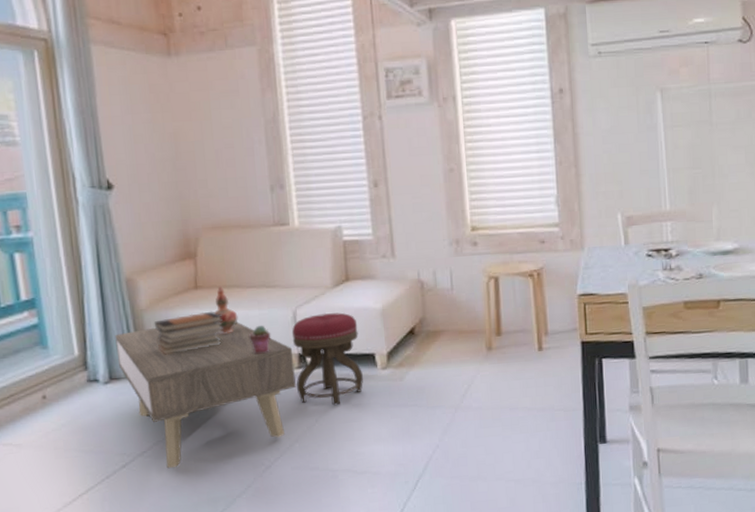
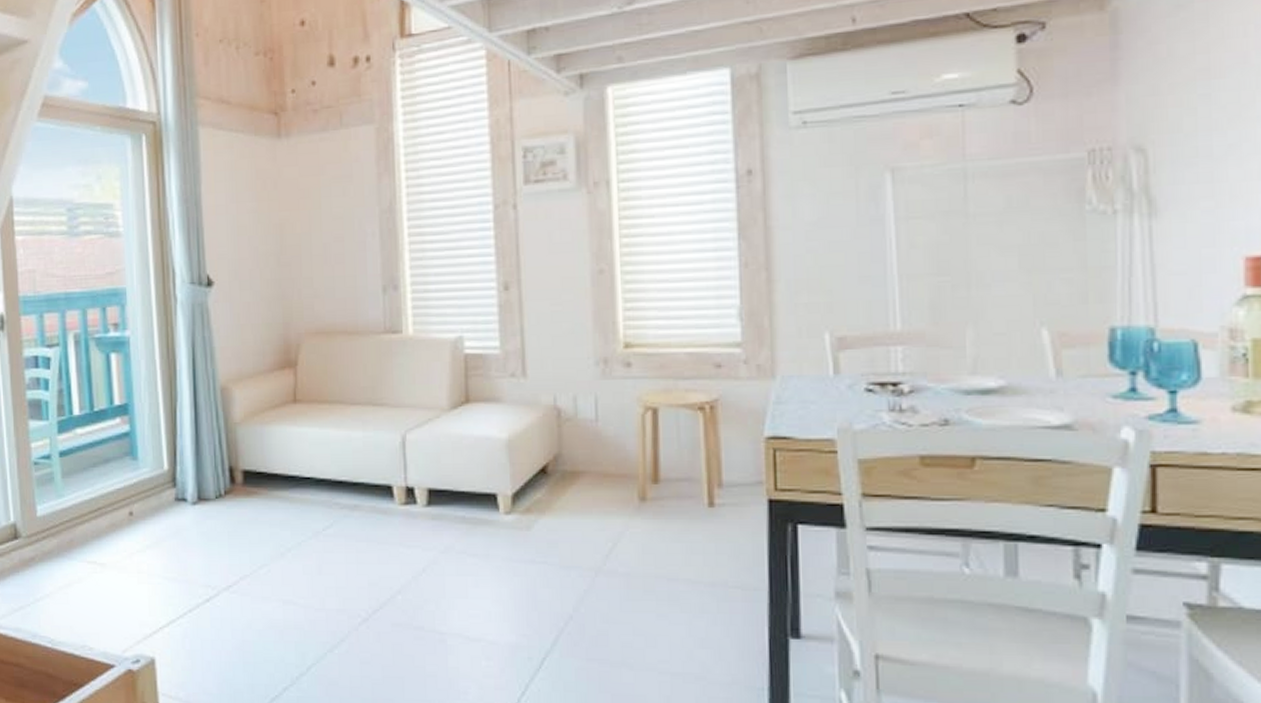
coffee table: present [115,322,296,468] -> none [206,444,401,608]
book stack: present [154,311,224,355] -> none [247,429,322,477]
decorative vase: present [214,285,238,334] -> none [313,400,339,457]
potted succulent: present [248,325,271,355] -> none [350,449,376,484]
stool: present [292,312,363,406] -> none [399,439,482,554]

